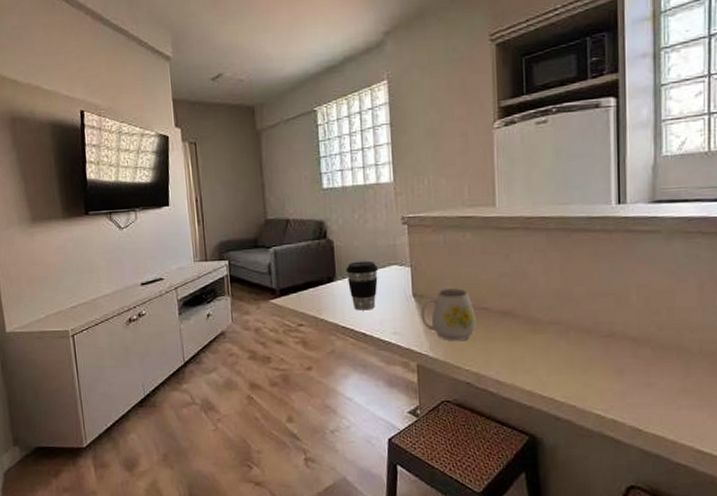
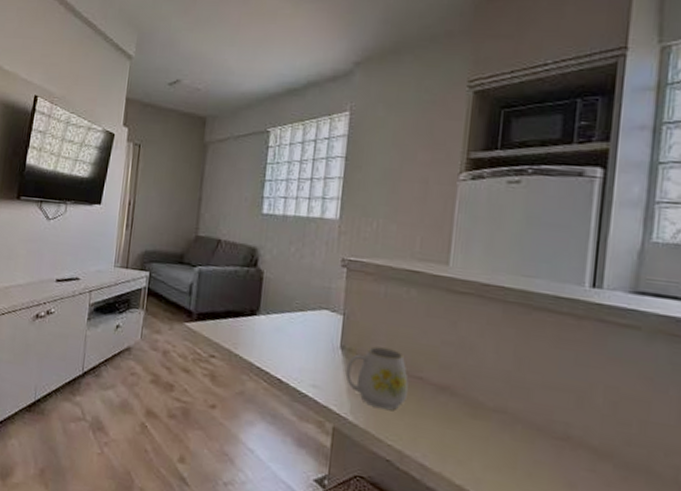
coffee cup: present [346,261,378,311] -> none [271,297,306,355]

